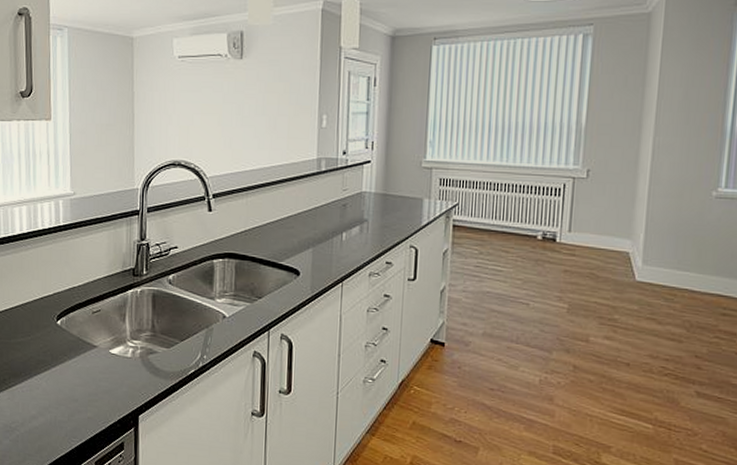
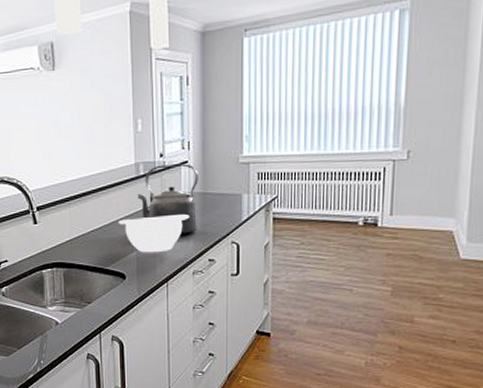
mixing bowl: none [296,213,369,251] -> present [118,214,190,253]
kettle: none [317,162,381,234] -> present [137,163,198,234]

